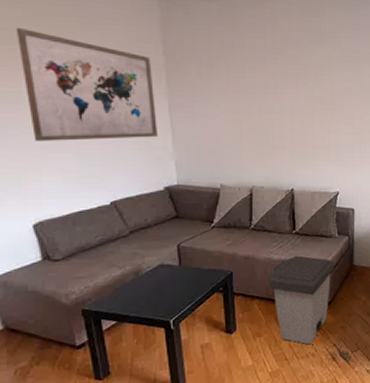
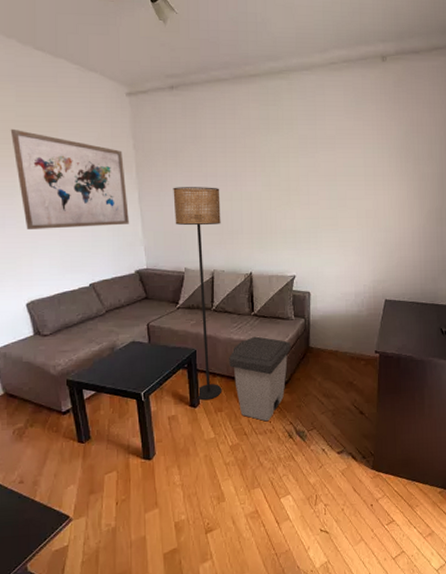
floor lamp: none [208,98,261,326] -> present [173,187,222,401]

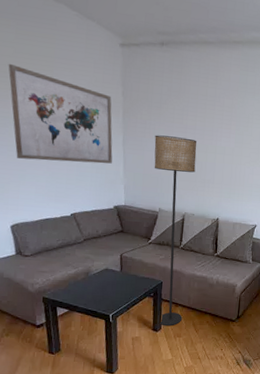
trash can: present [229,336,291,422] -> none [190,274,247,349]

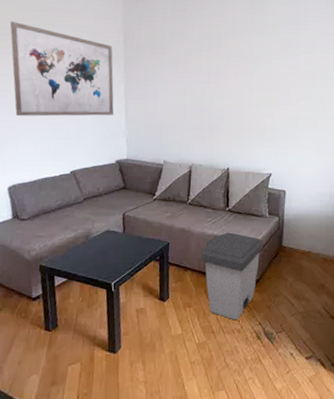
floor lamp: present [154,135,197,326] -> none [157,82,203,295]
trash can: none [190,274,247,349] -> present [201,232,264,321]

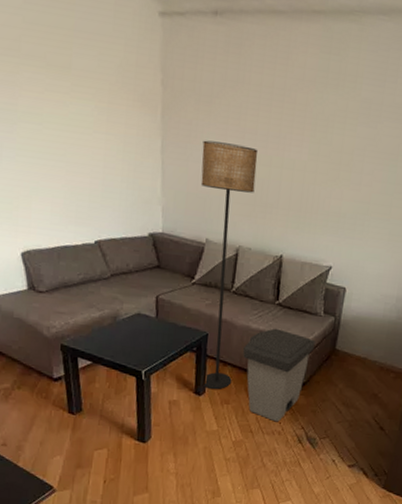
wall art: present [10,21,114,117] -> none [15,37,148,177]
floor lamp: none [157,82,203,295] -> present [200,140,259,390]

